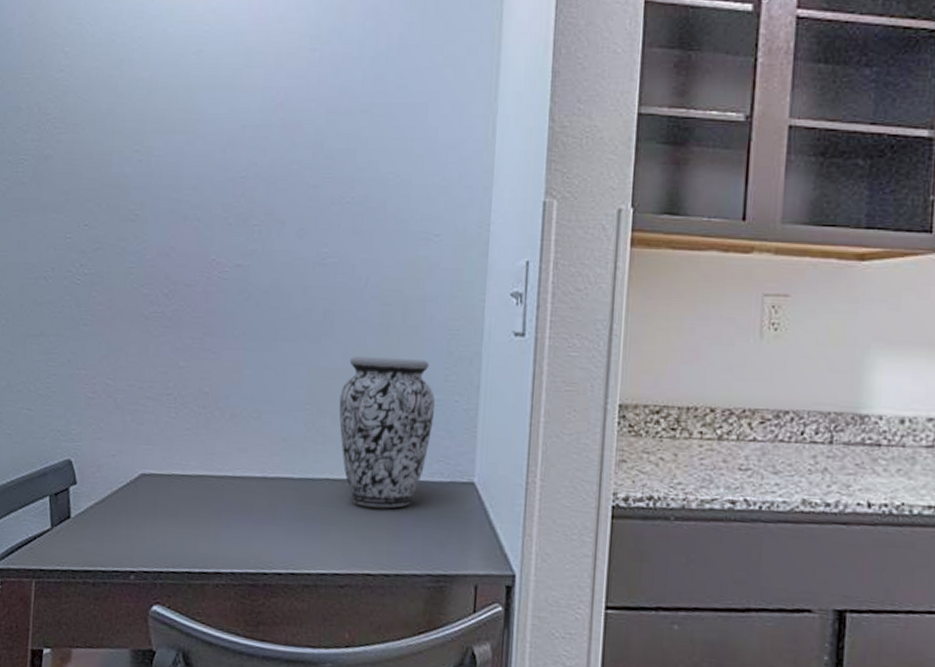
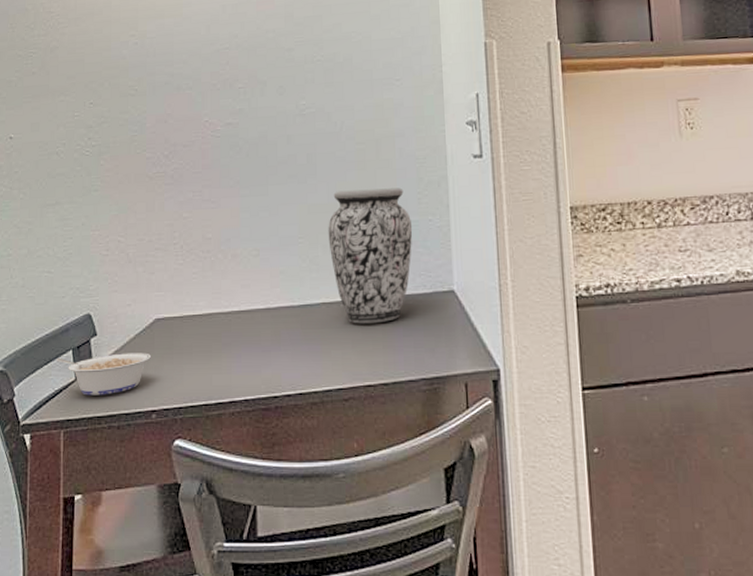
legume: none [32,502,133,549] -> present [56,353,151,396]

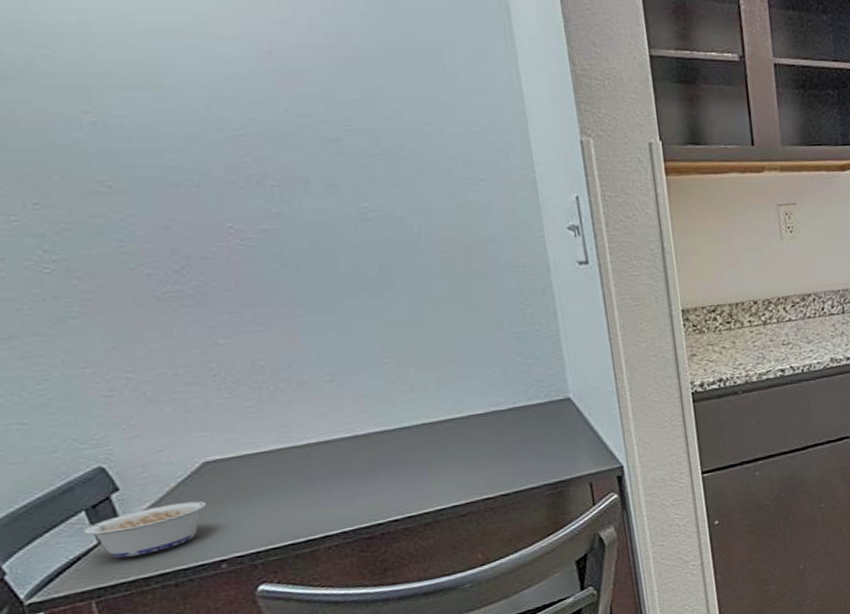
vase: present [328,188,413,324] -> none [417,298,521,441]

